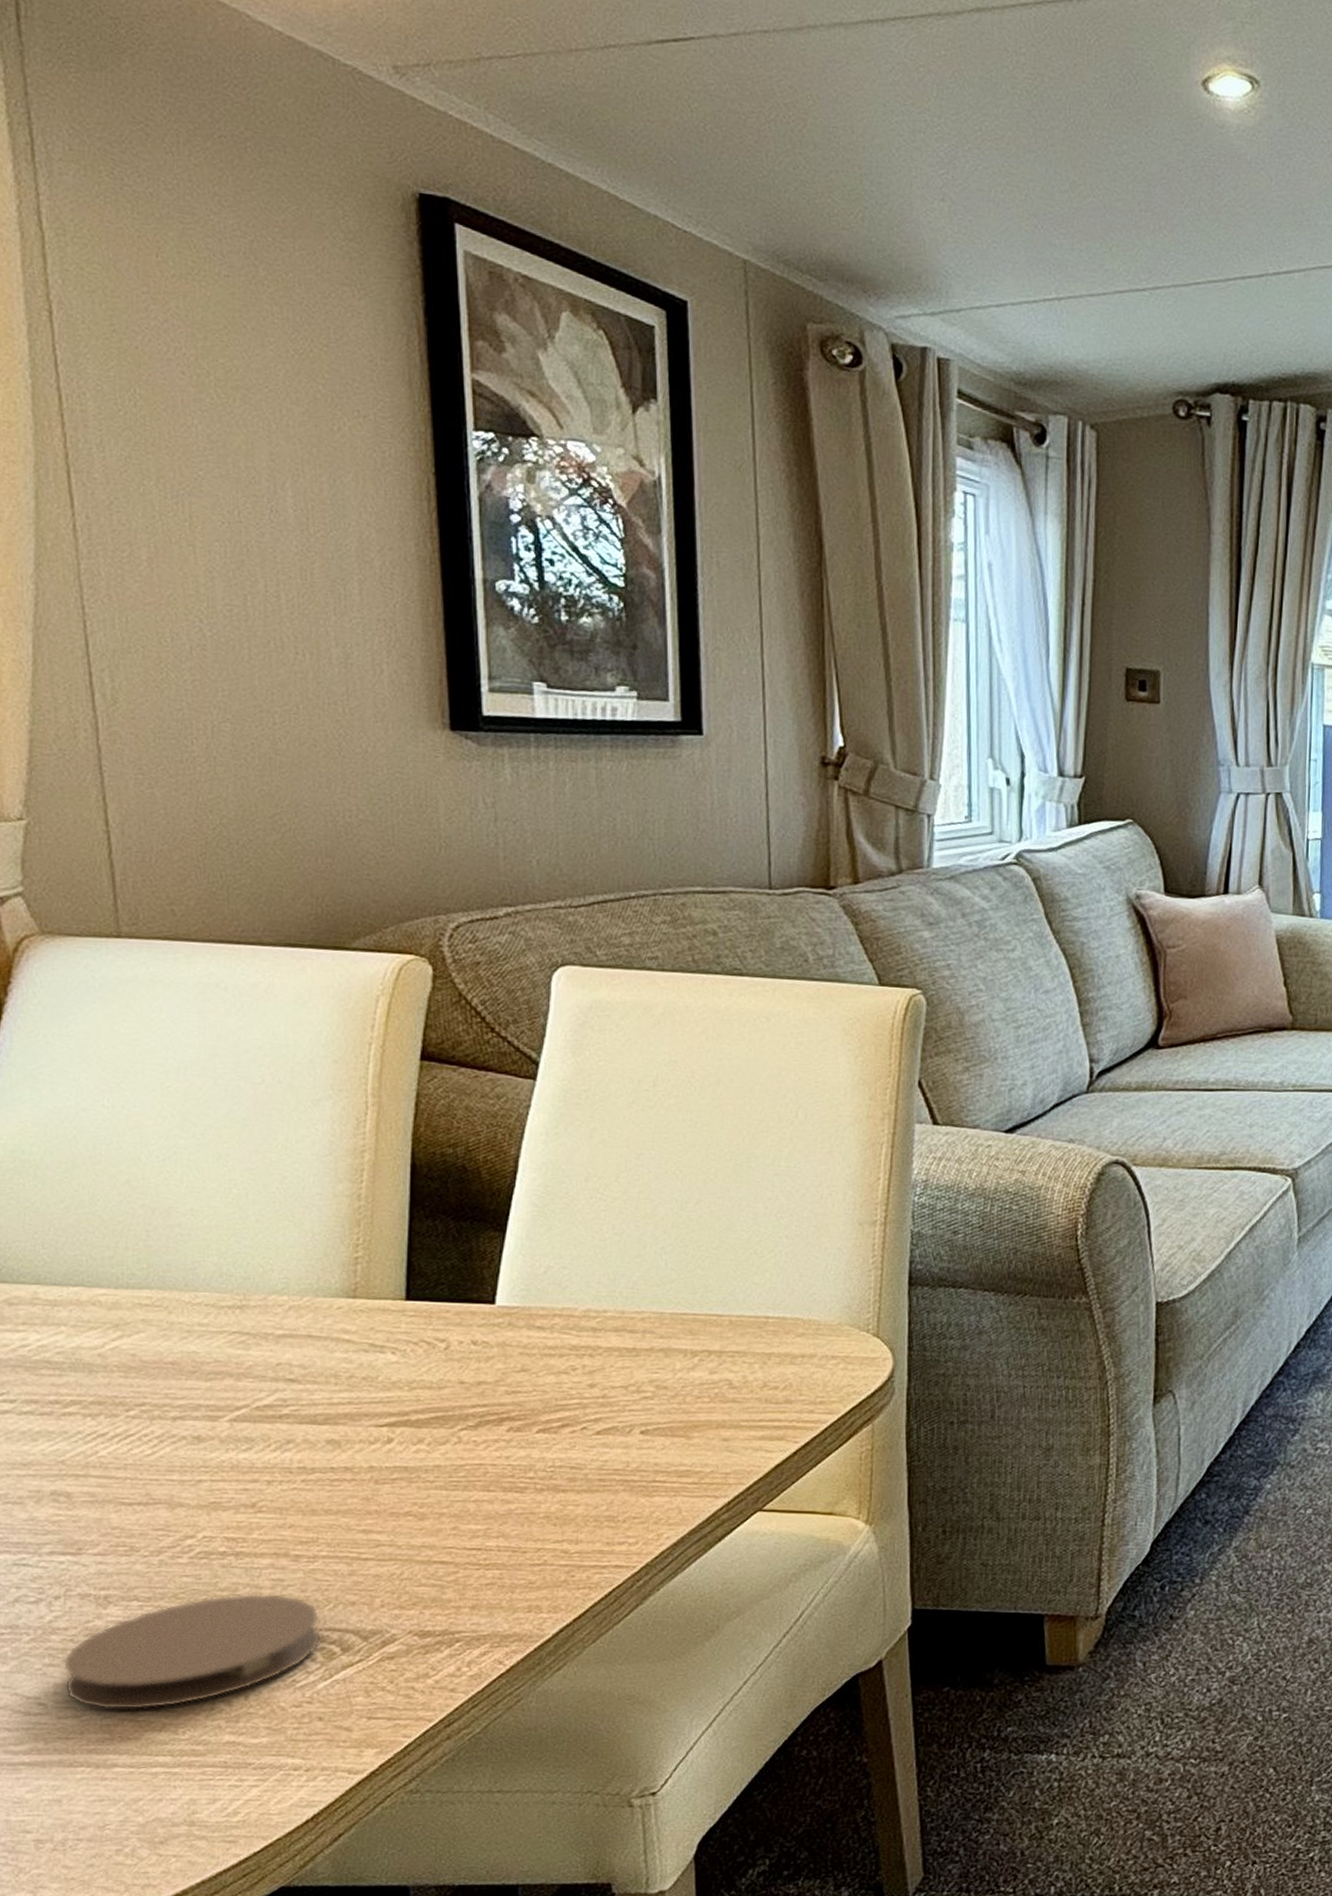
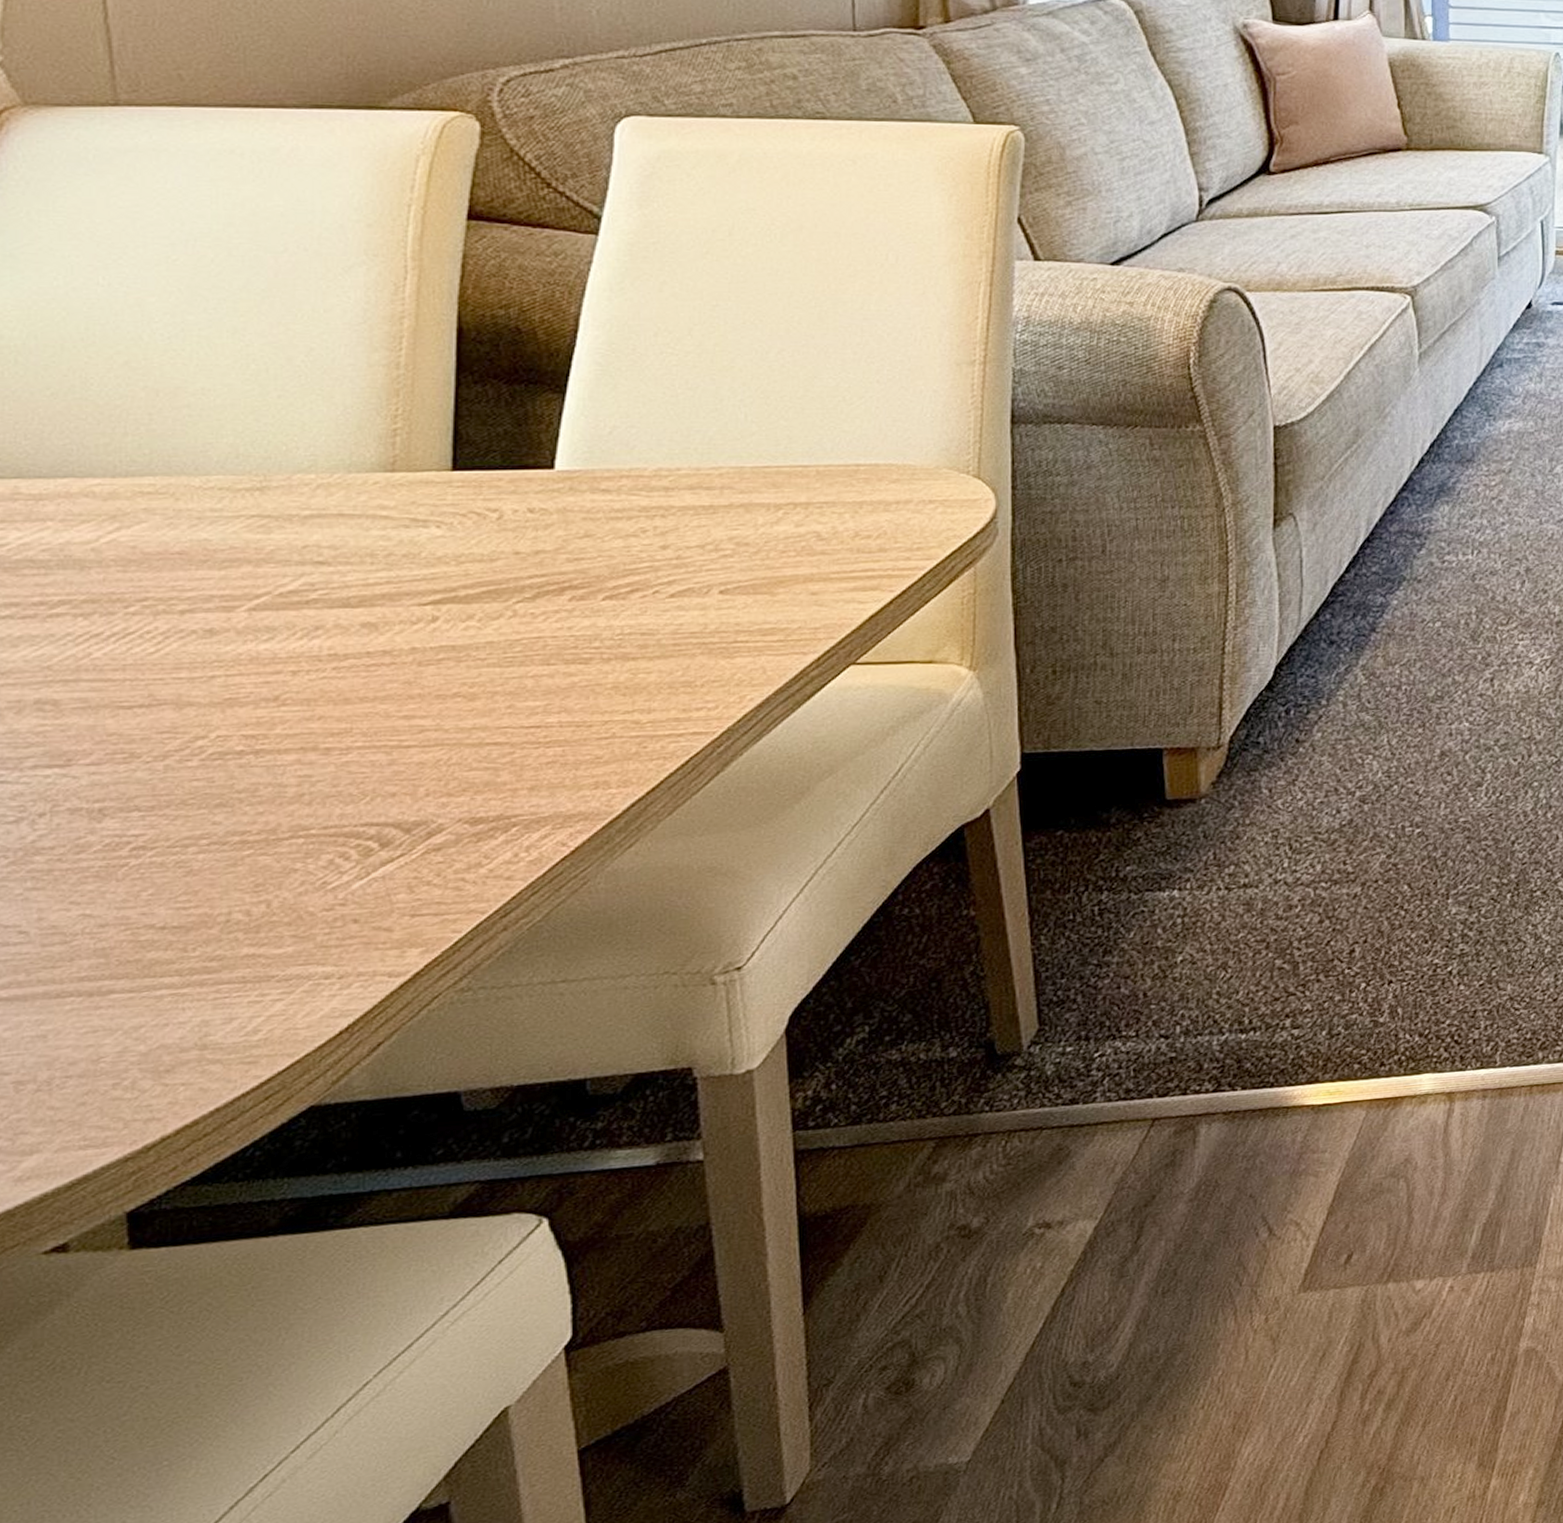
coaster: present [62,1593,322,1710] -> none [48,791,357,932]

